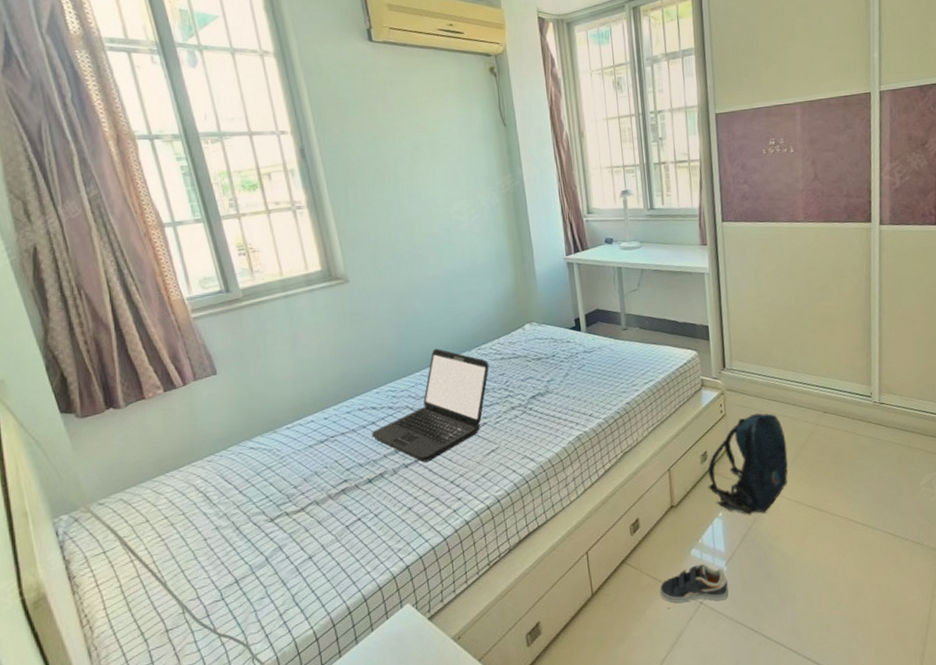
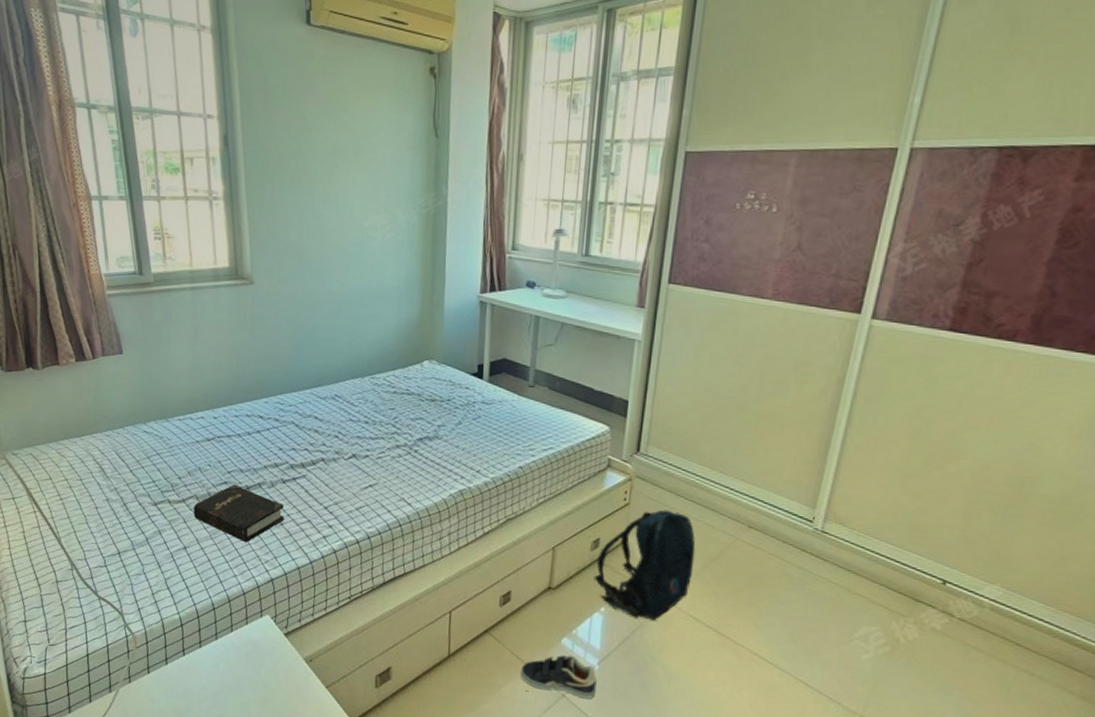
hardback book: none [314,480,412,536] -> present [193,484,284,542]
laptop: present [372,348,489,462] -> none [256,368,380,482]

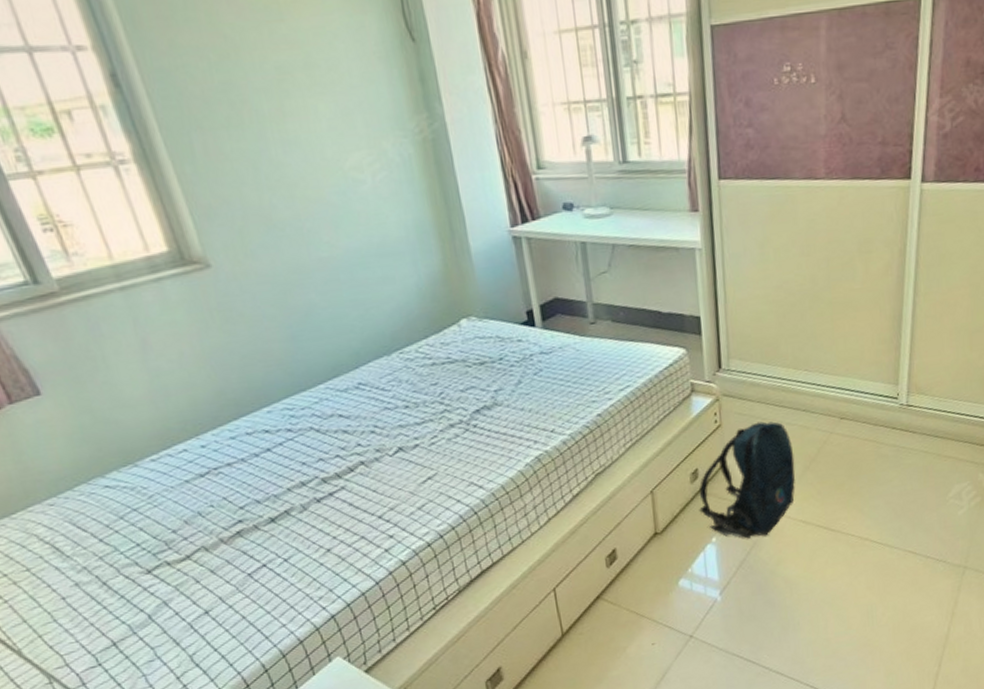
hardback book: present [193,484,284,542] -> none [204,519,330,584]
sneaker: present [520,654,597,700] -> none [642,594,723,639]

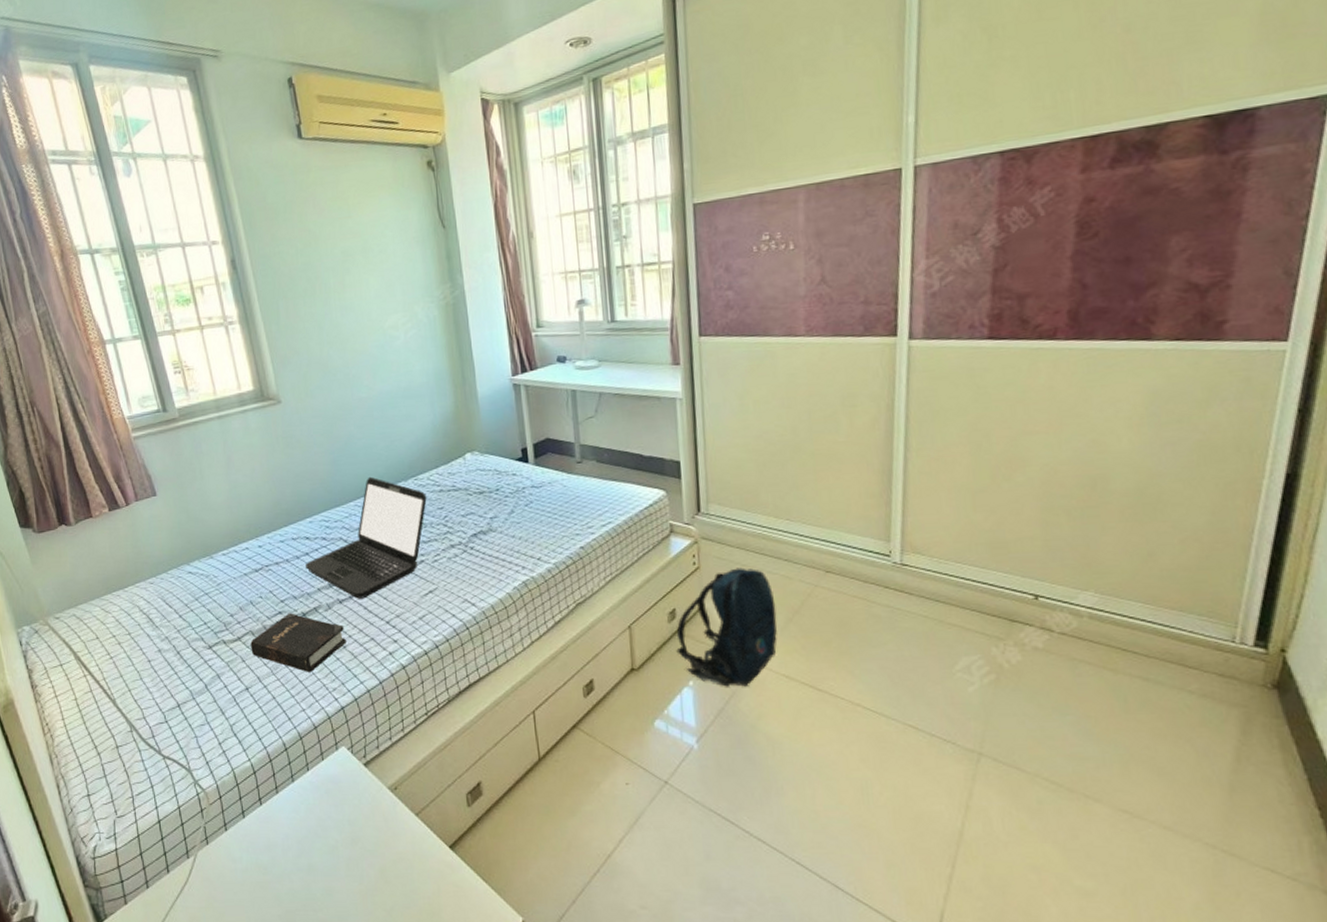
hardback book: none [204,519,330,584] -> present [250,613,346,672]
laptop: none [268,352,417,495] -> present [306,476,427,599]

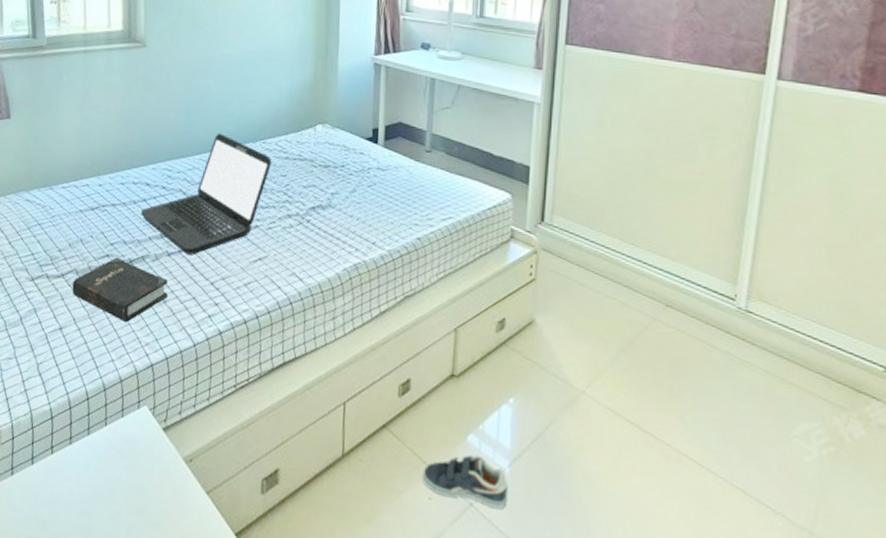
sneaker: none [616,737,699,783] -> present [422,454,508,510]
backpack: present [676,567,777,687] -> none [500,286,610,415]

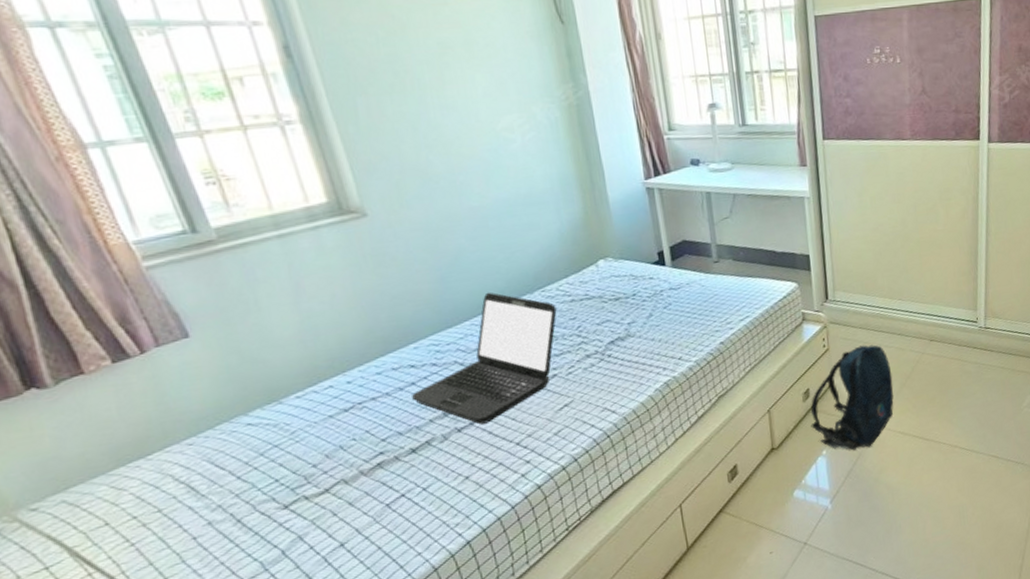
hardback book: present [72,257,168,322] -> none [343,451,469,513]
sneaker: present [422,454,508,510] -> none [761,504,834,547]
backpack: none [500,286,610,415] -> present [810,345,894,450]

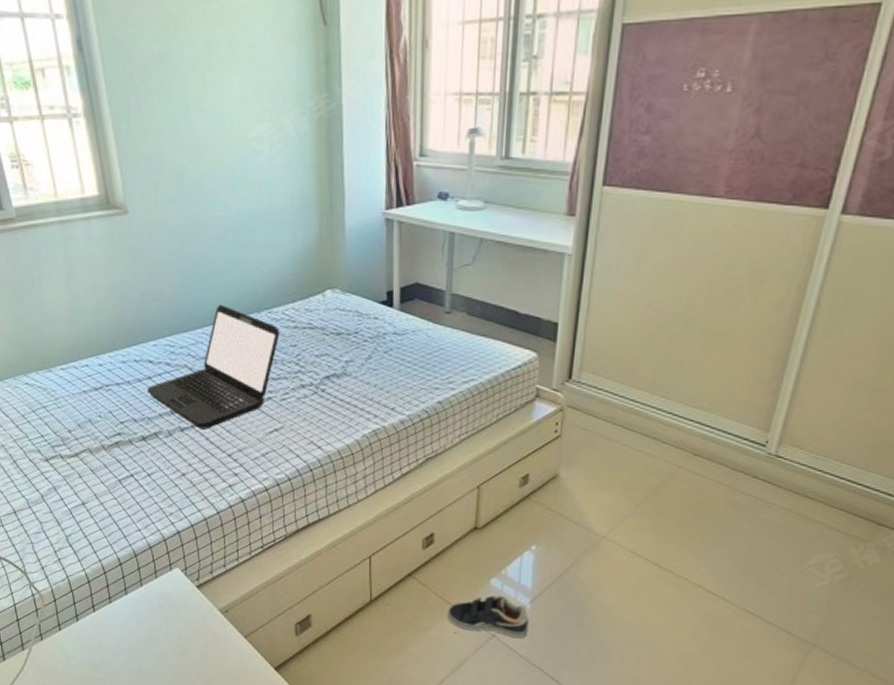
sneaker: none [761,504,834,547] -> present [447,595,529,639]
backpack: present [810,345,894,450] -> none [523,440,635,557]

